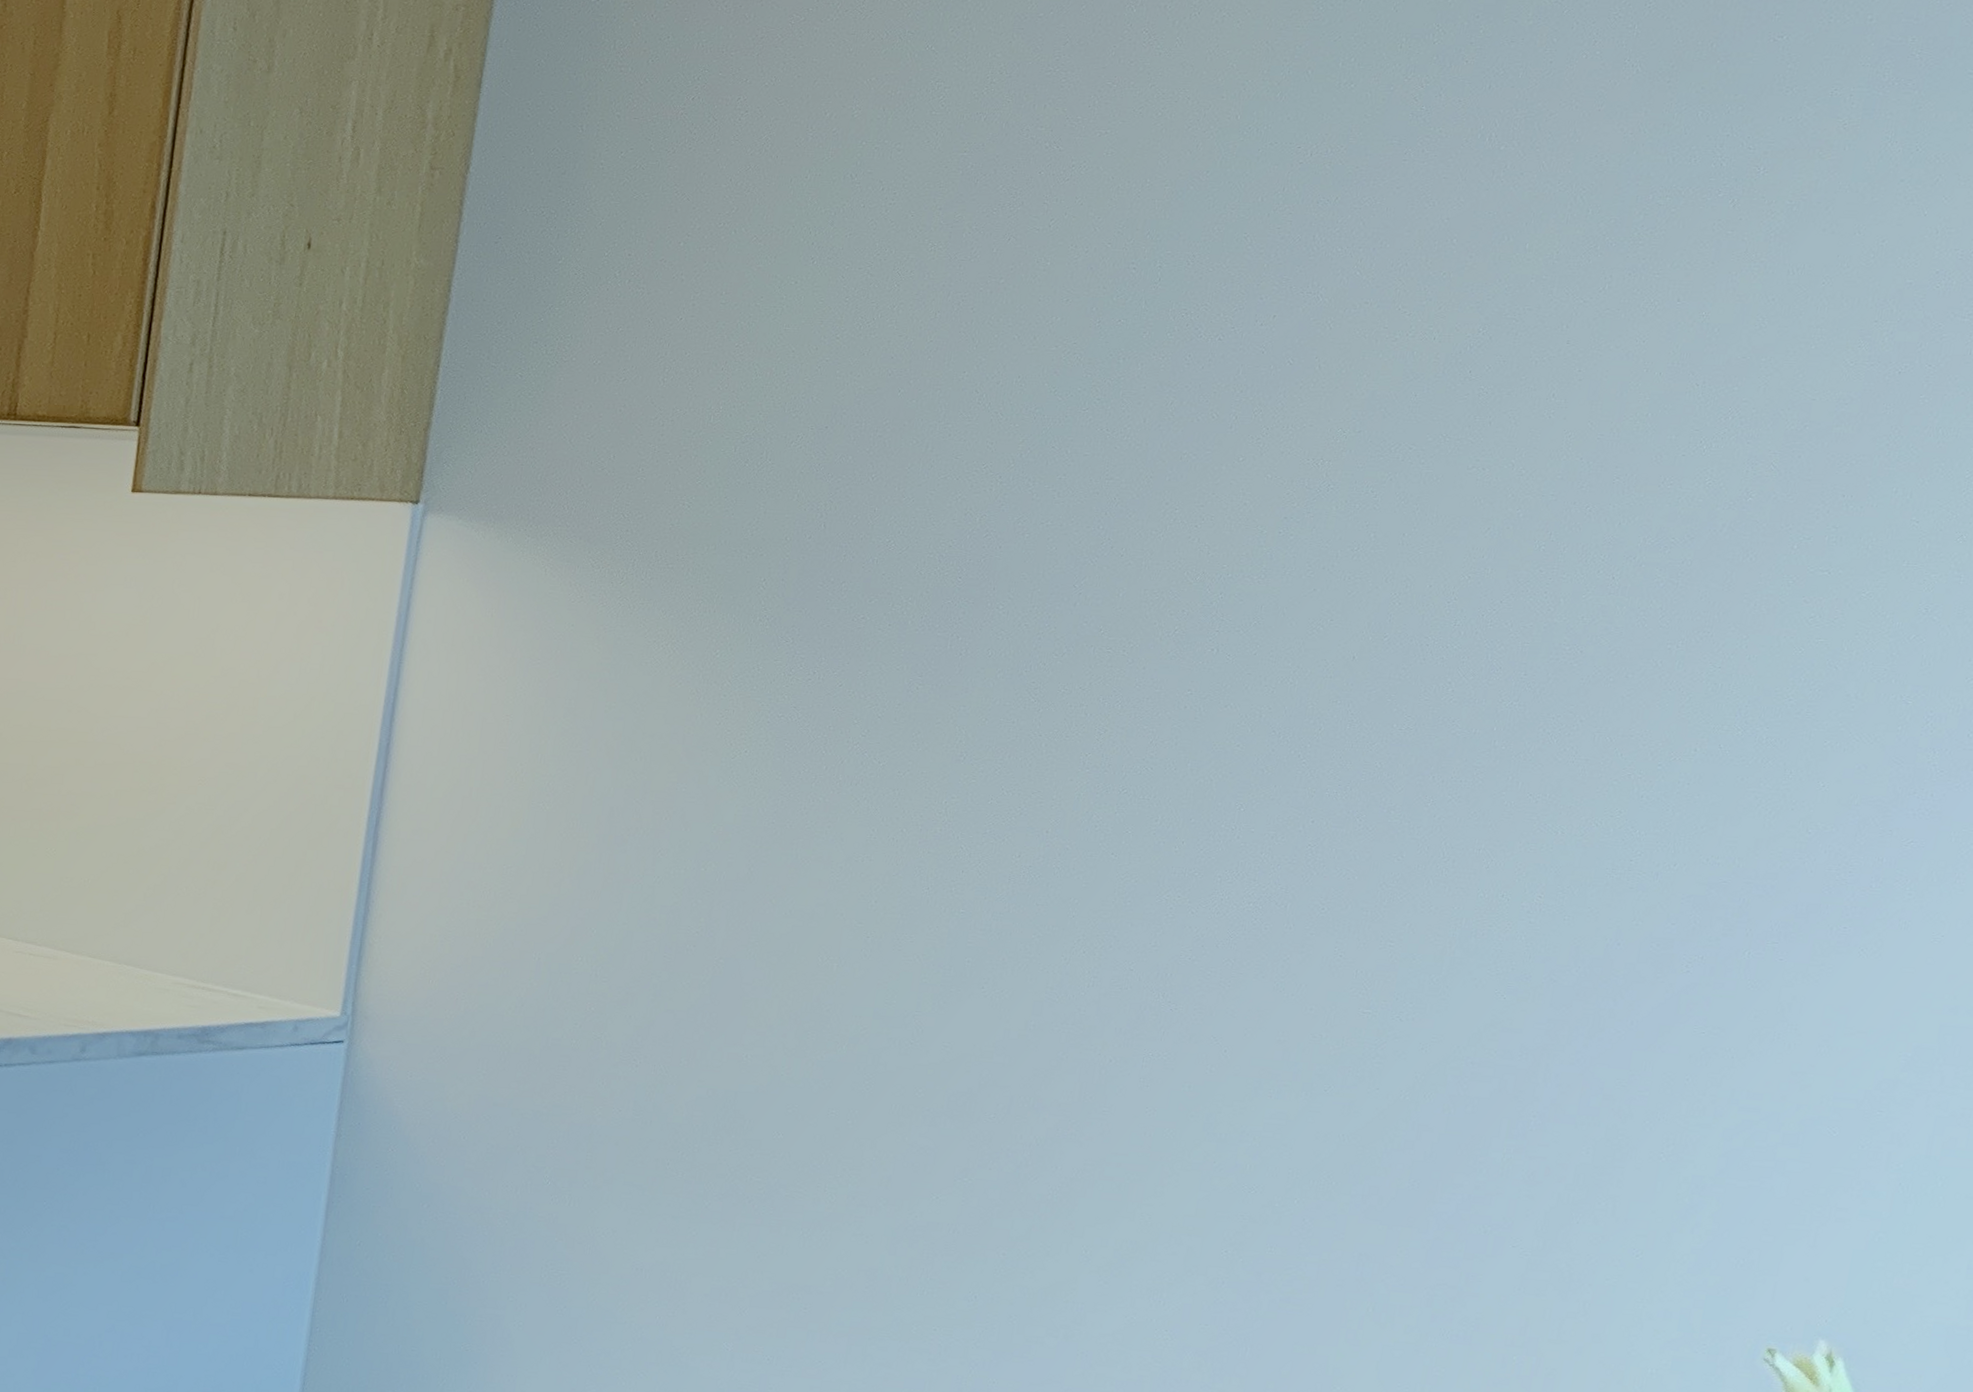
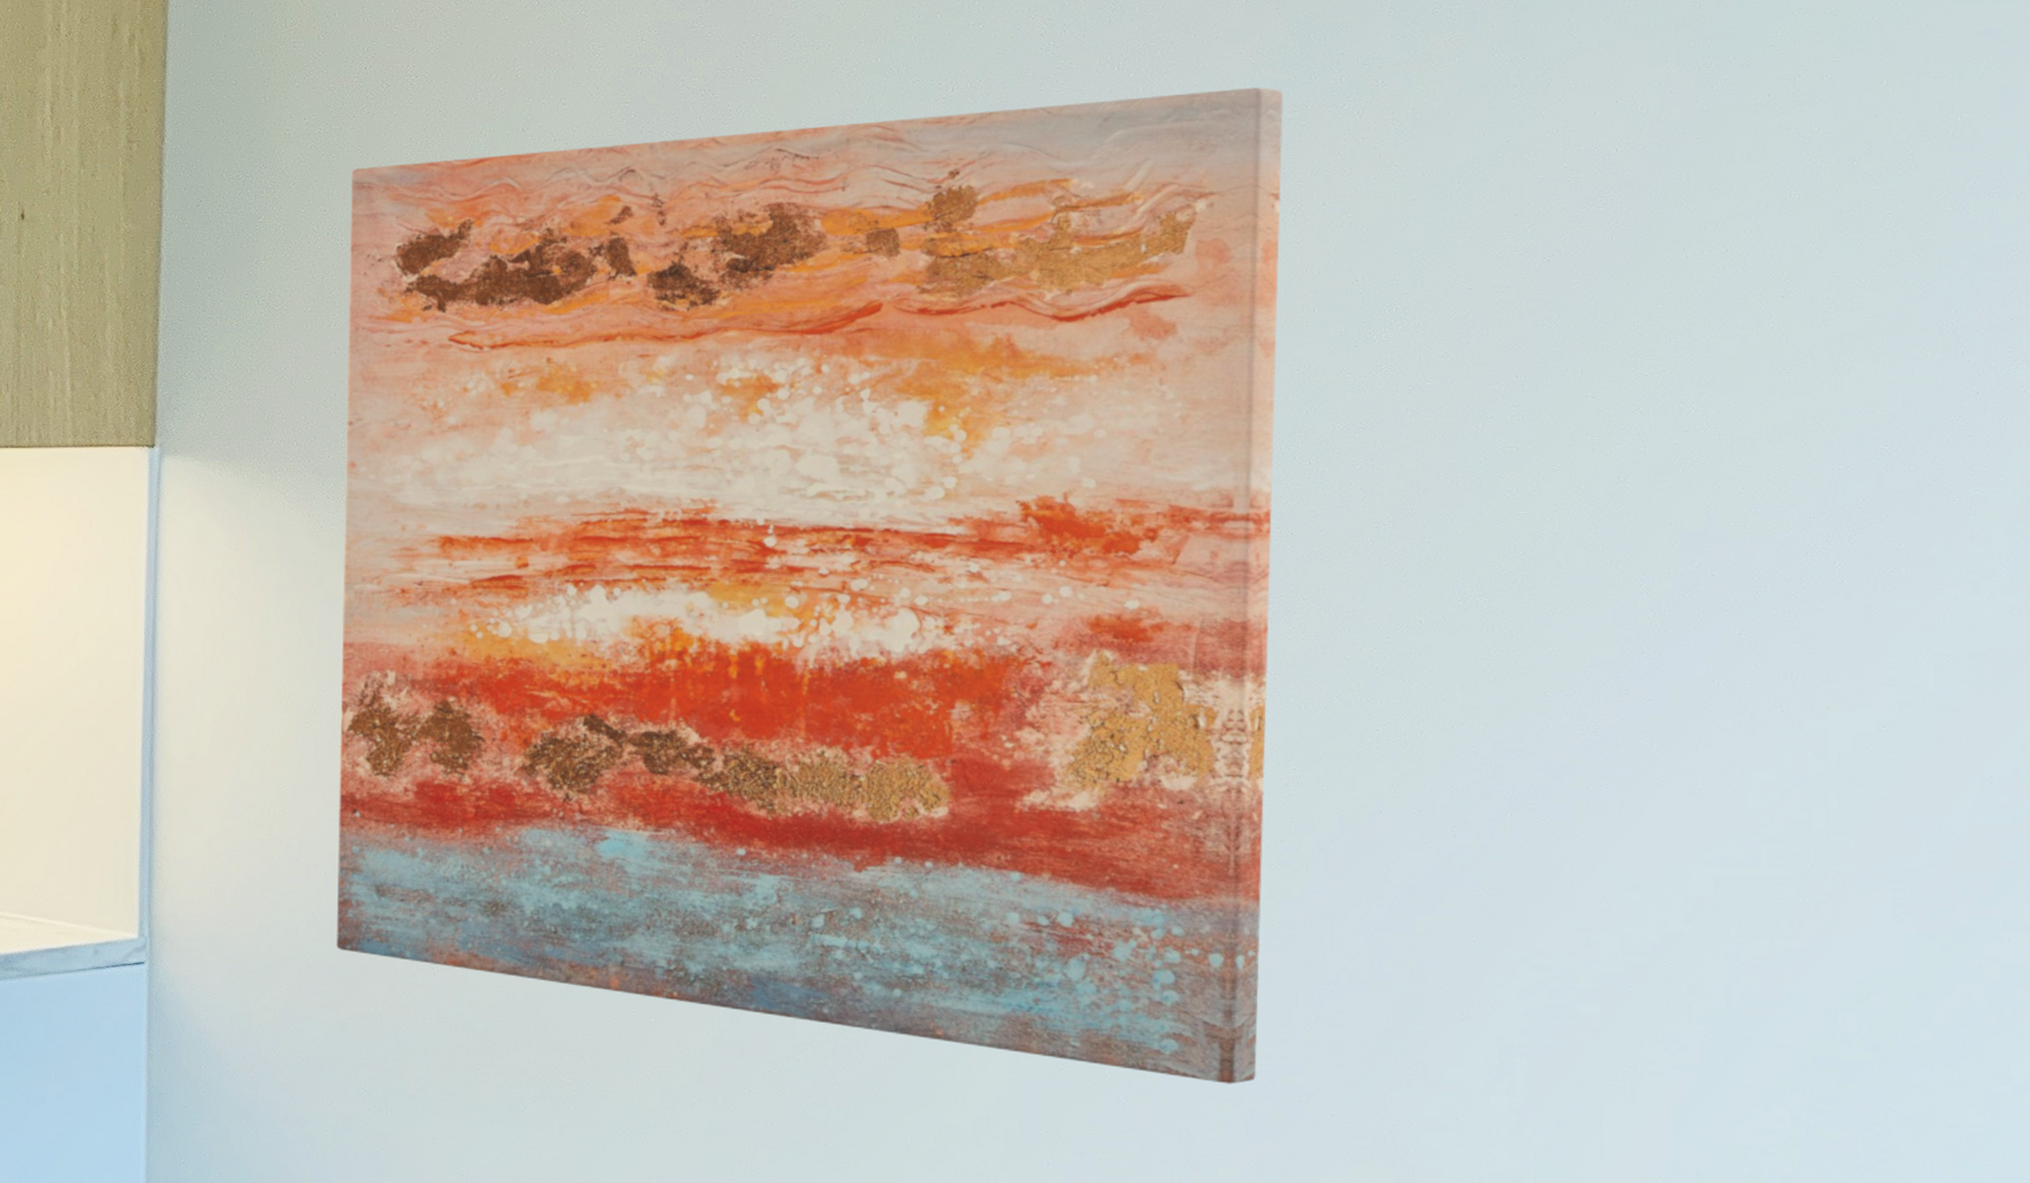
wall art: none [541,168,1658,1212] -> present [336,87,1283,1084]

